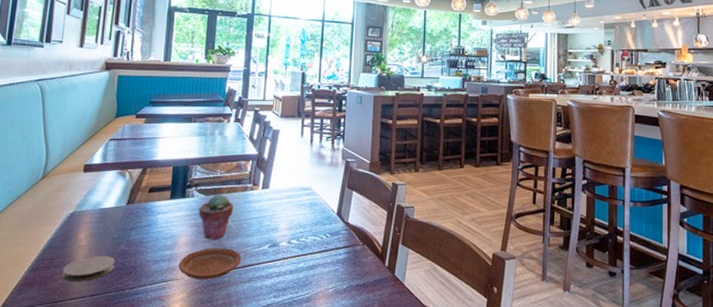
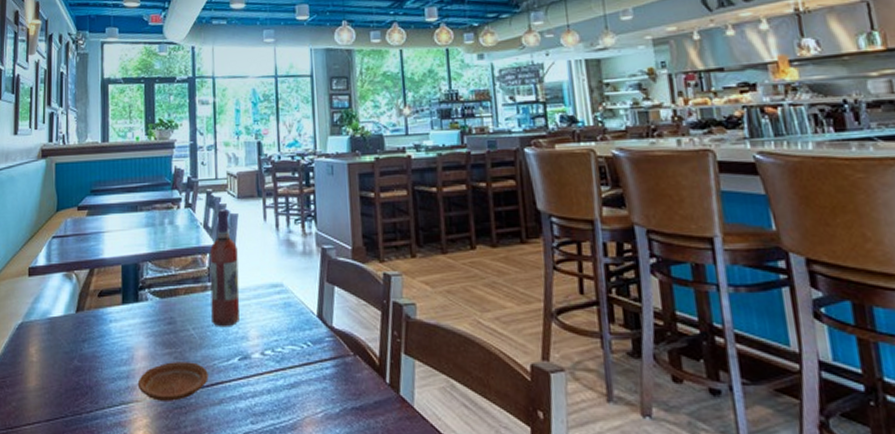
coaster: present [62,256,115,282] -> none [15,374,69,404]
potted succulent: present [199,194,234,240] -> none [155,296,194,353]
wine bottle: none [249,125,276,221] -> present [210,209,240,328]

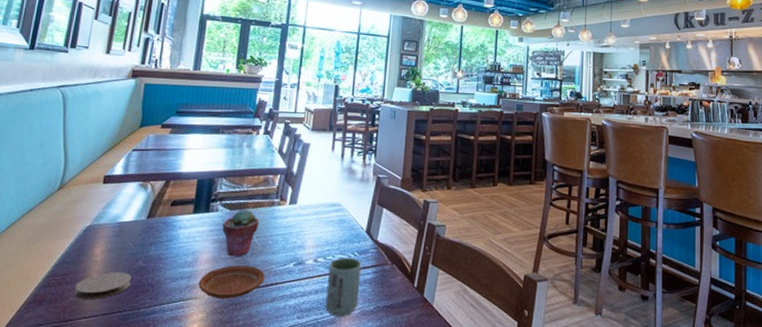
coaster: none [15,374,69,404] -> present [74,272,131,299]
potted succulent: none [155,296,194,353] -> present [222,208,260,257]
wine bottle: present [210,209,240,328] -> none [274,138,306,238]
cup: none [279,348,320,421] -> present [325,257,362,316]

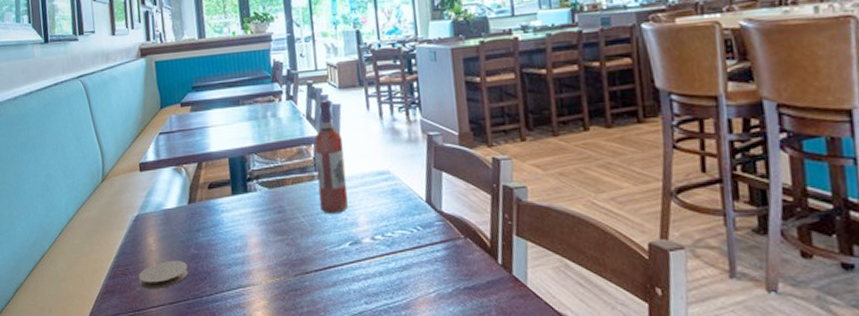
plate: present [198,265,265,299] -> none [252,248,321,284]
potted succulent: present [222,208,260,257] -> none [264,185,303,239]
wine bottle: none [274,138,306,238] -> present [314,100,348,215]
cup: present [325,257,362,316] -> none [389,232,432,301]

